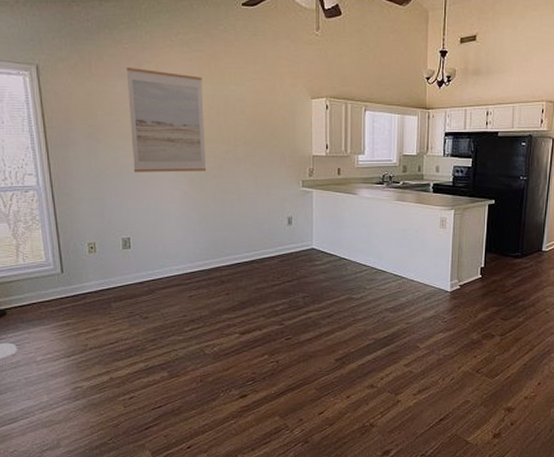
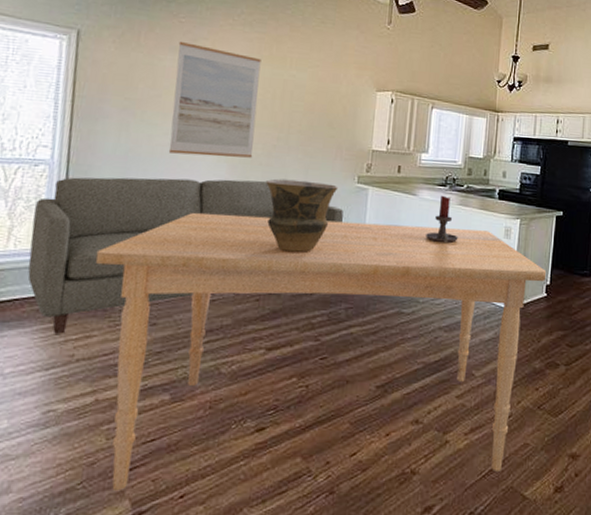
sofa: none [33,191,292,329] -> present [27,177,343,334]
dining table: none [89,222,481,445] -> present [95,212,547,492]
vase: none [221,188,286,251] -> present [266,178,339,252]
candle holder: none [368,192,398,236] -> present [426,195,458,244]

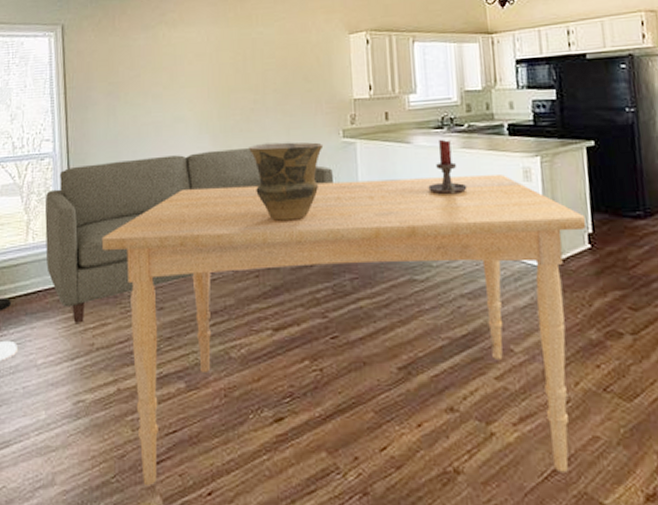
wall art: present [168,41,261,158] -> none [149,18,232,131]

